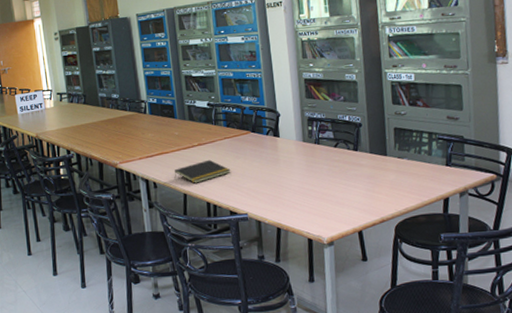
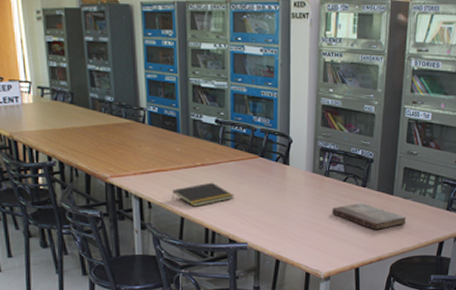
book: none [327,166,405,192] -> present [332,203,407,230]

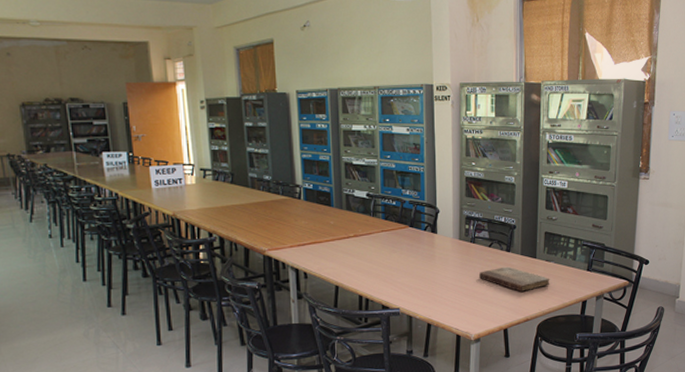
notepad: present [172,182,234,207] -> none [326,252,386,276]

